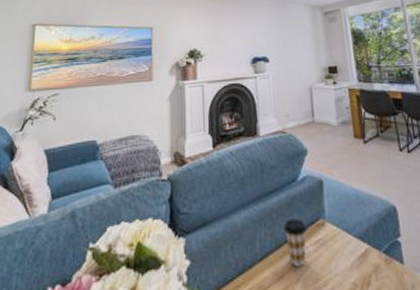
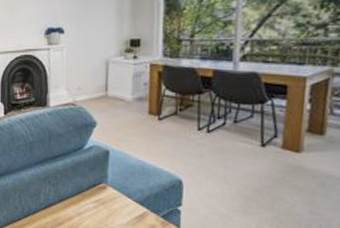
coffee cup: present [283,218,307,267] -> none [67,180,89,218]

